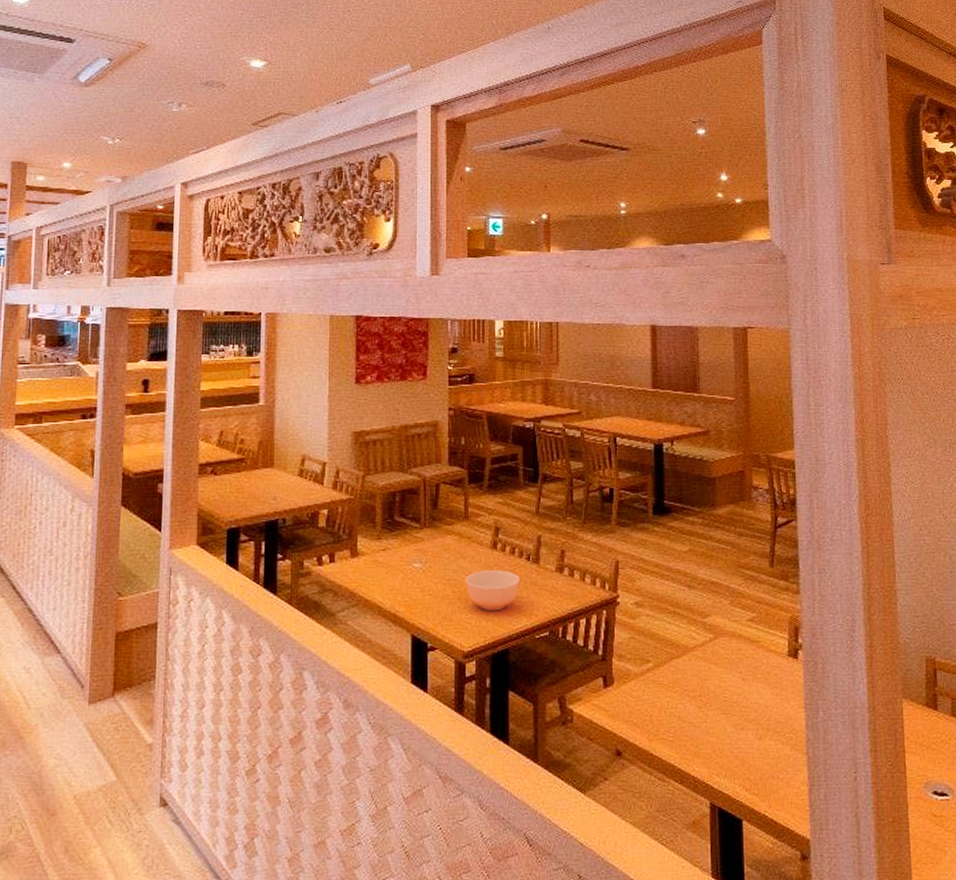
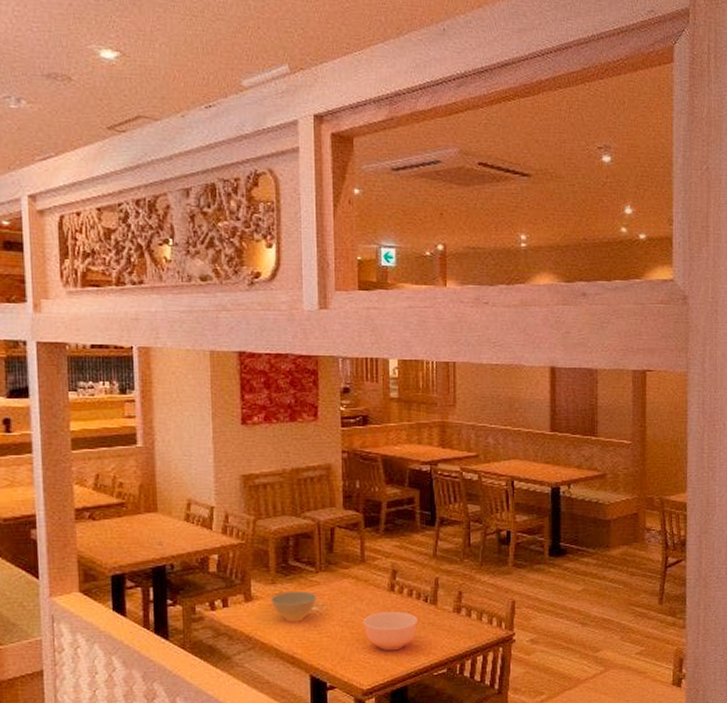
bowl: none [375,548,421,579] -> present [270,591,318,622]

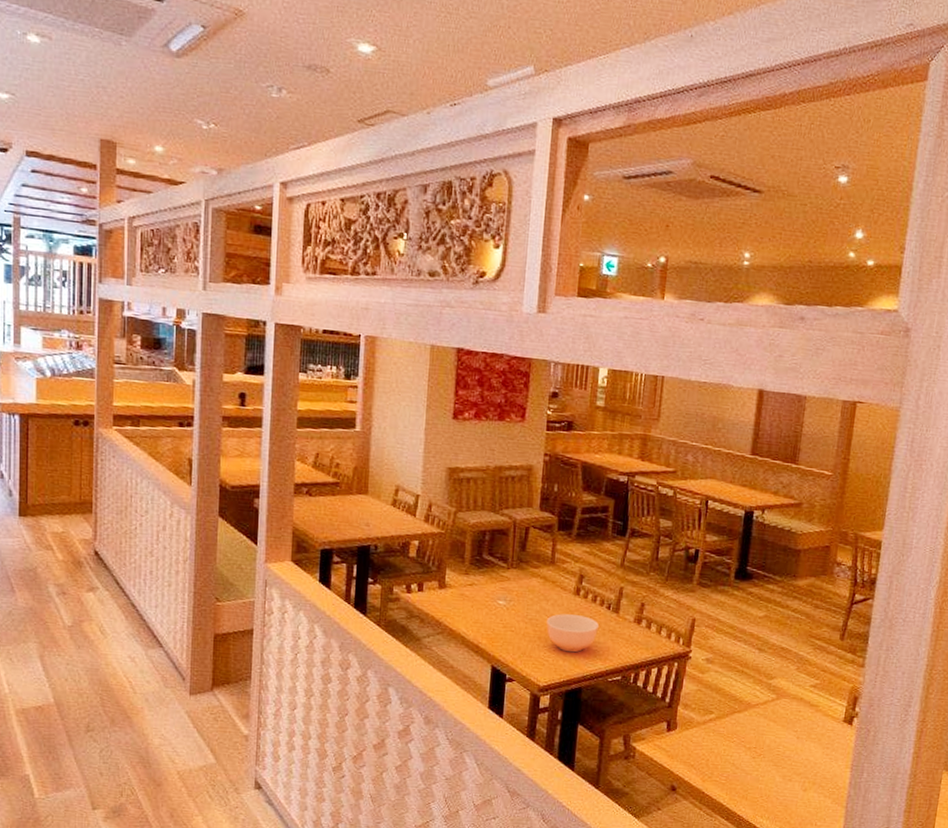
bowl: present [270,591,318,622] -> none [462,583,507,614]

